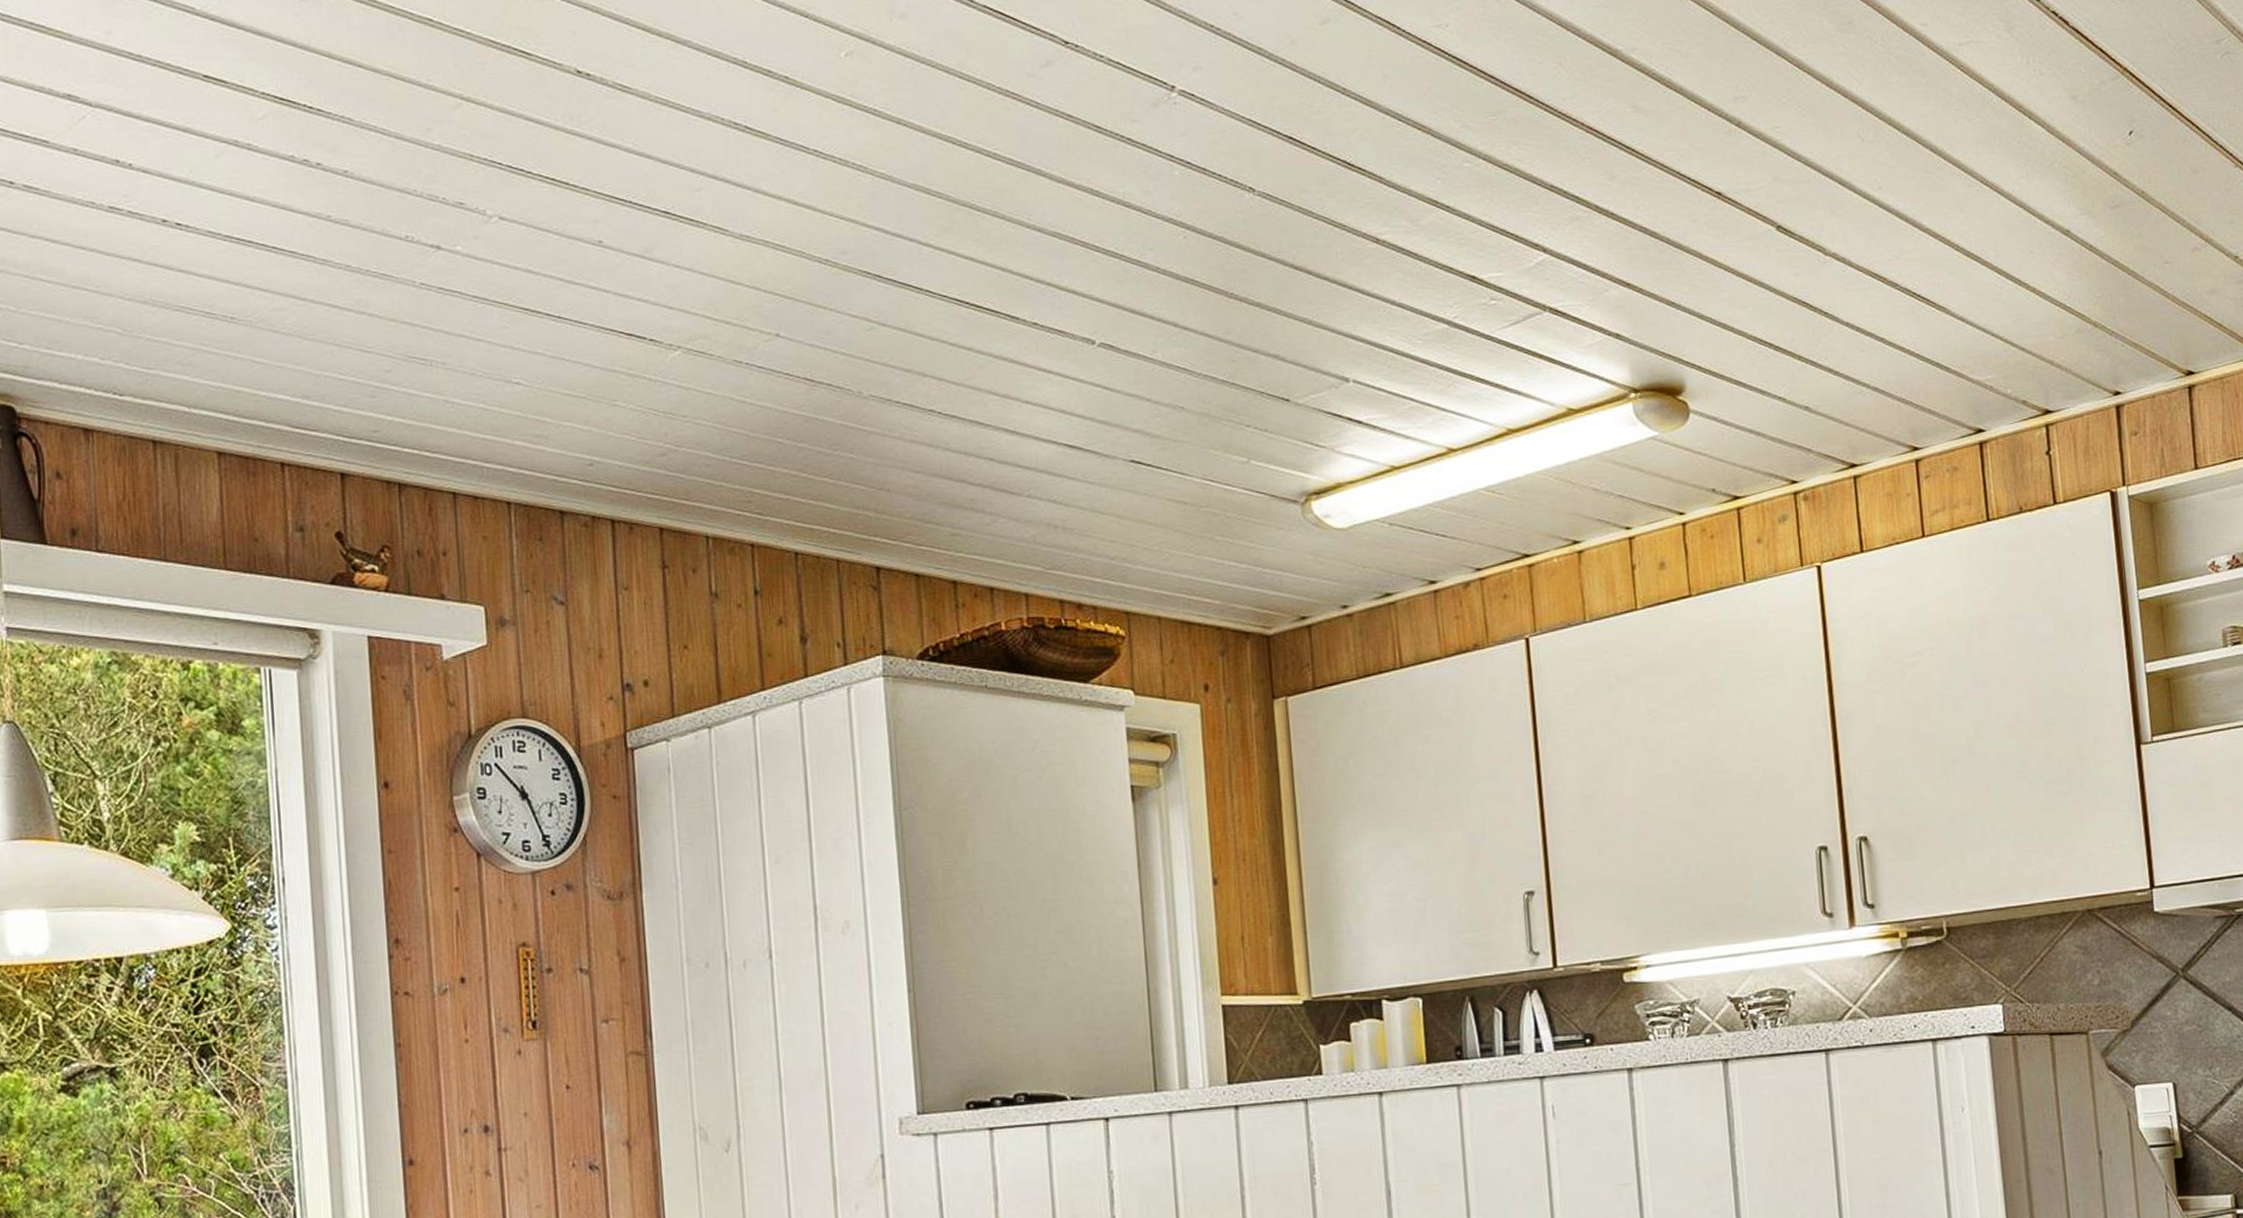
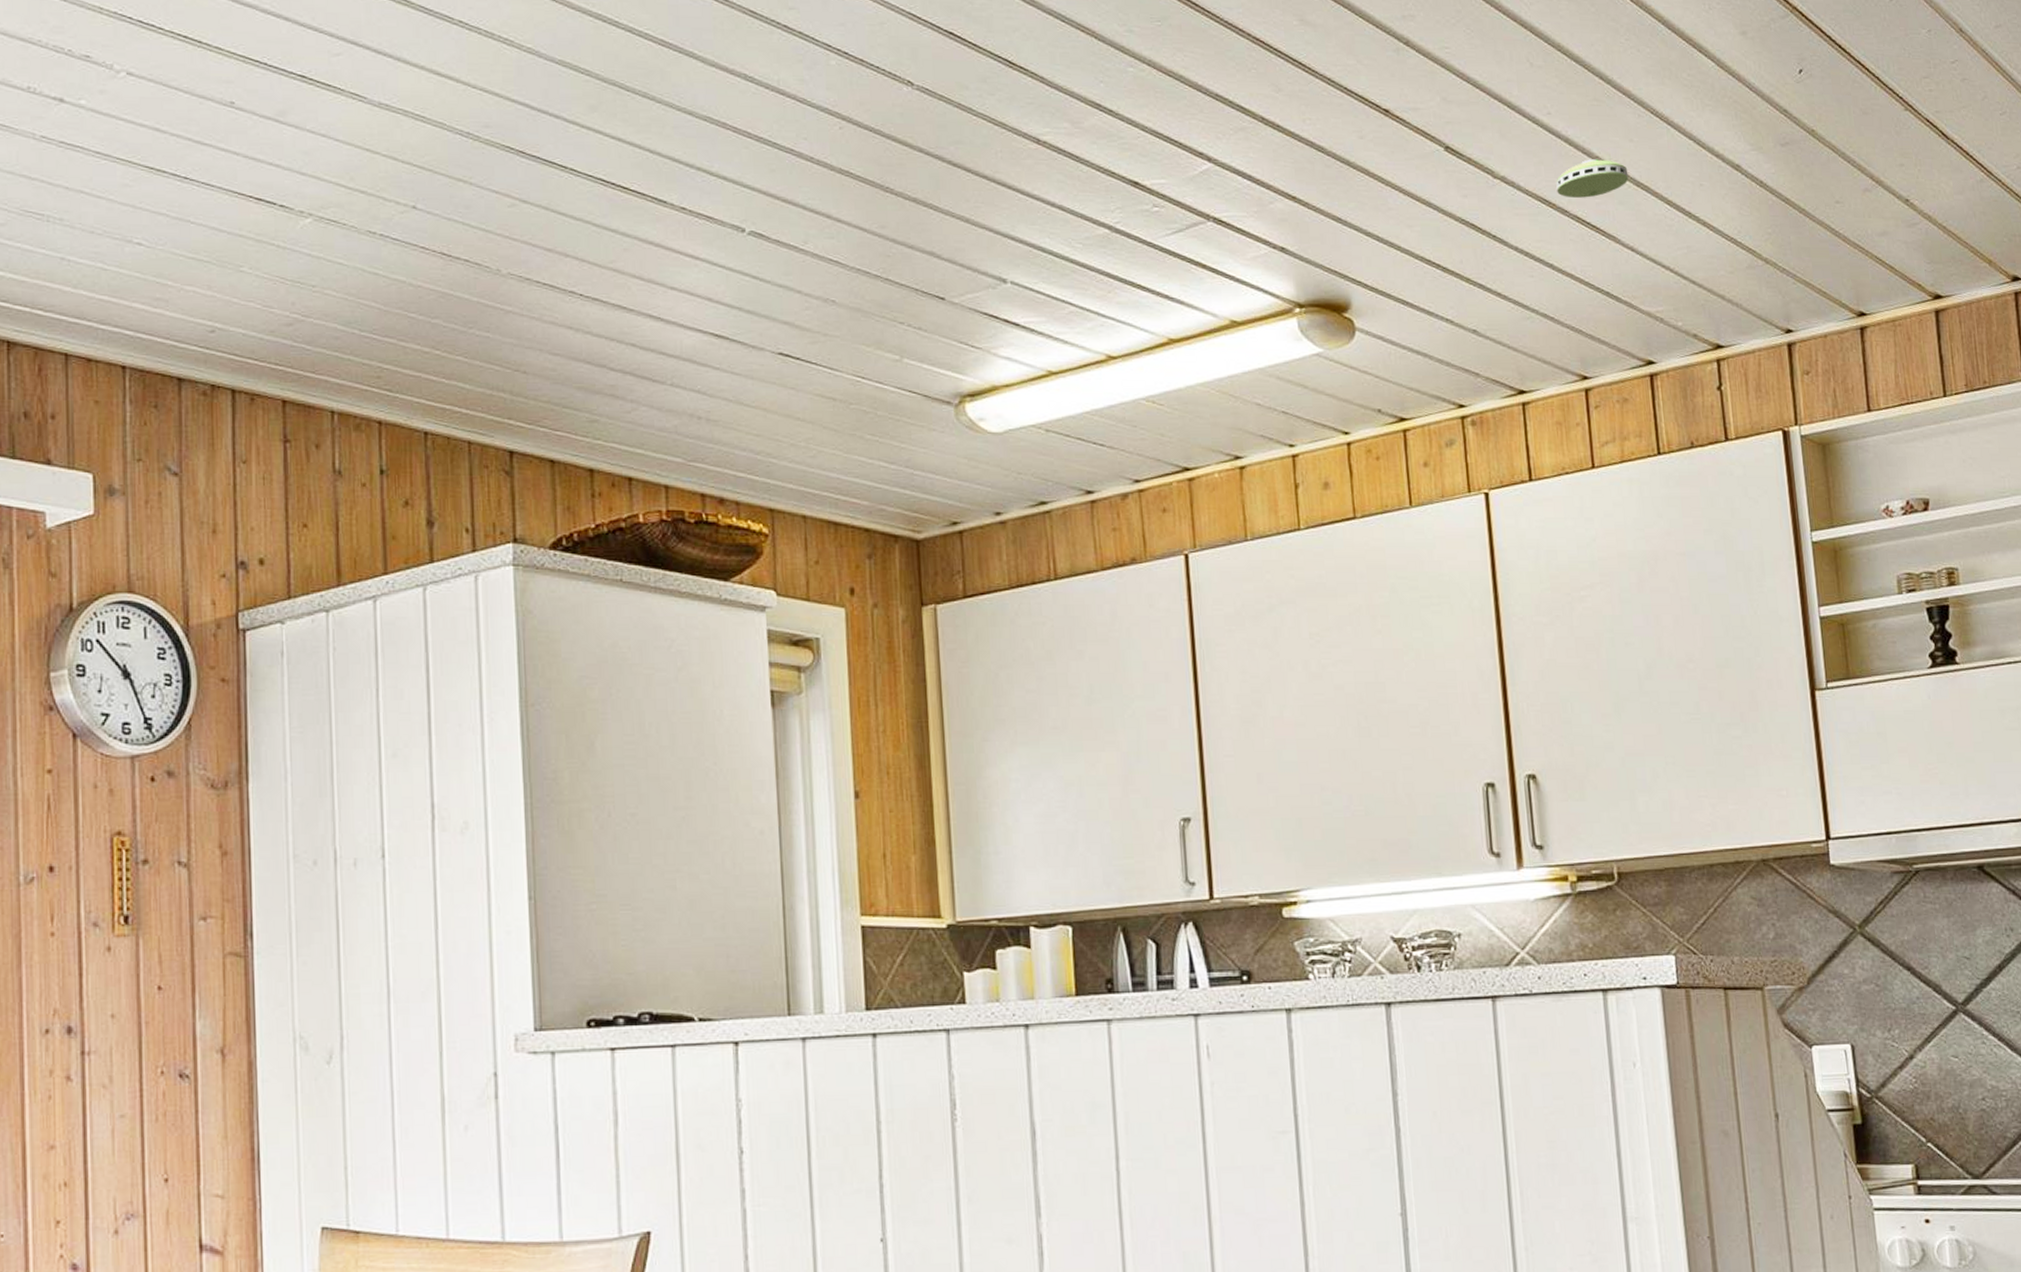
smoke detector: none [1886,231,1959,271] -> present [1556,159,1629,198]

